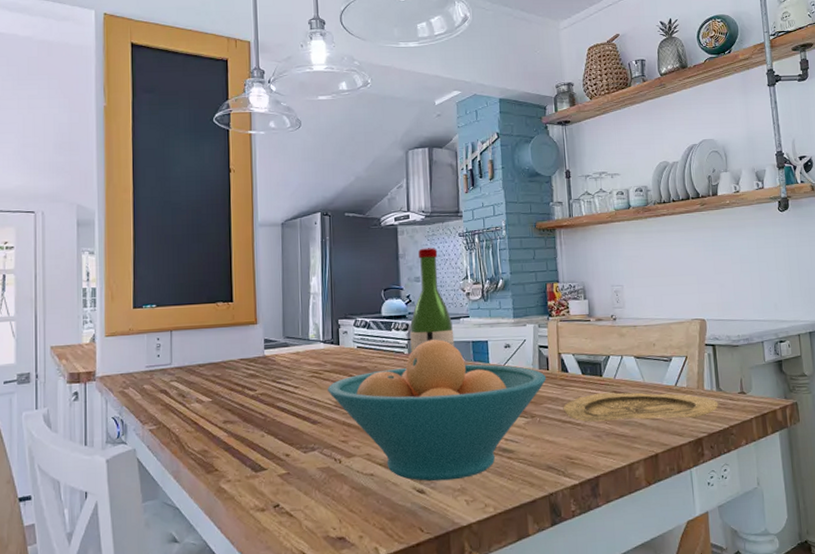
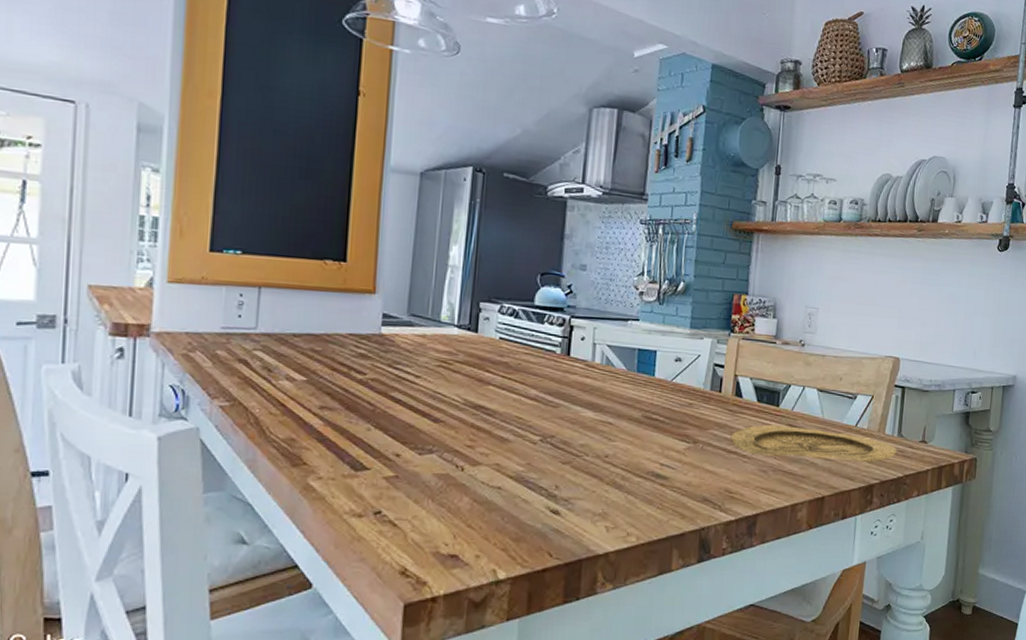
fruit bowl: present [328,339,547,482] -> none [457,341,718,503]
wine bottle: present [410,248,455,352] -> none [564,231,619,353]

